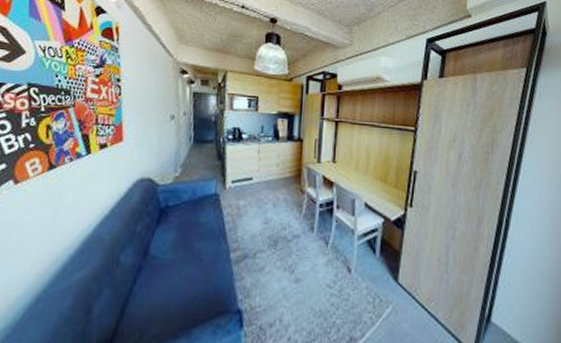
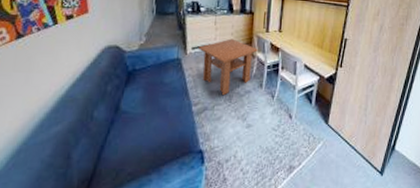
coffee table: none [239,170,308,241] -> present [199,38,258,96]

